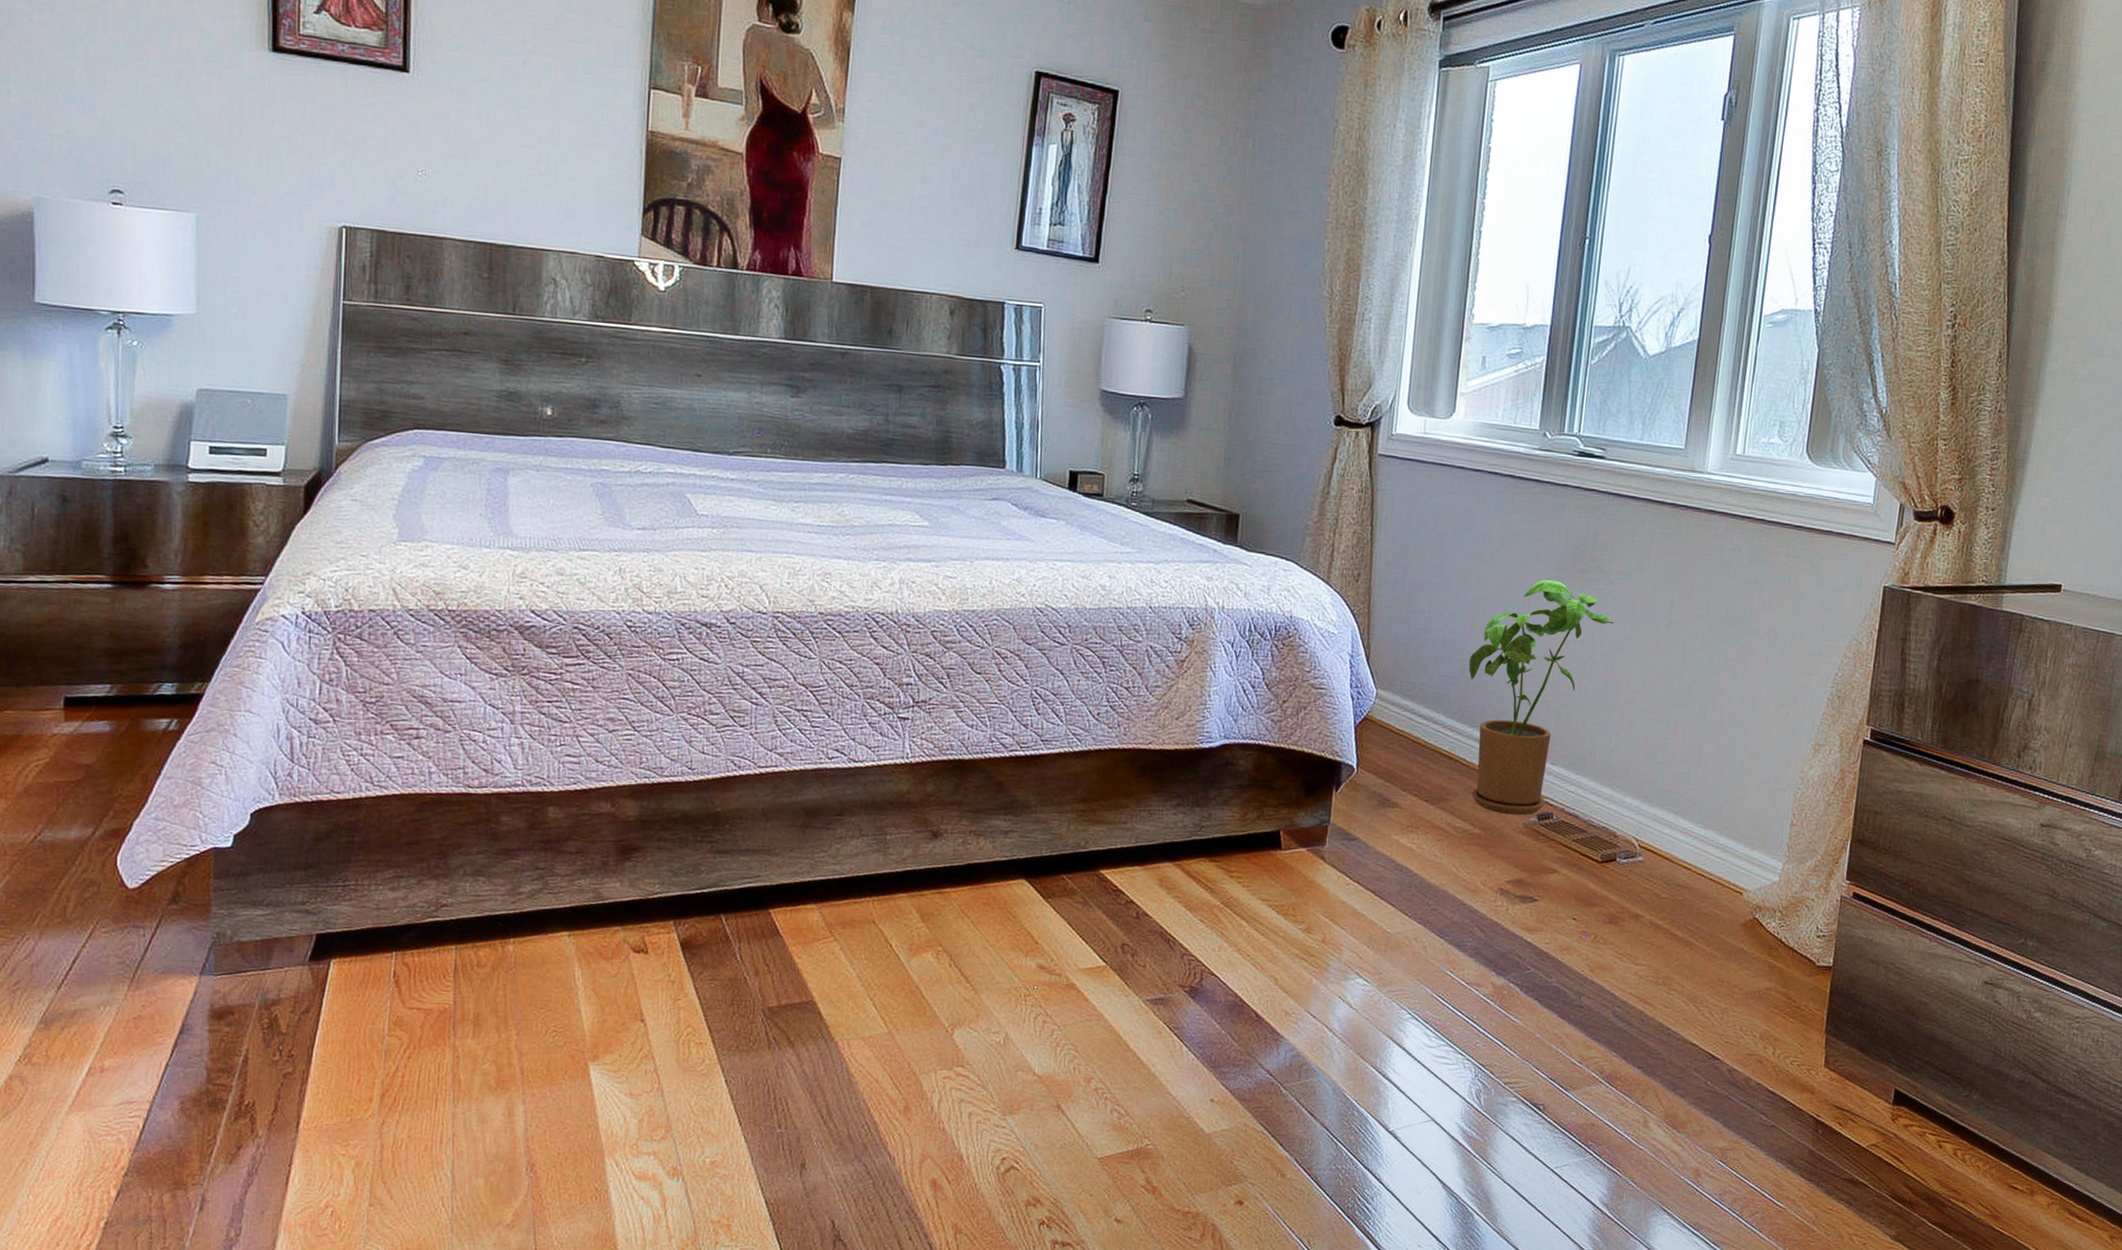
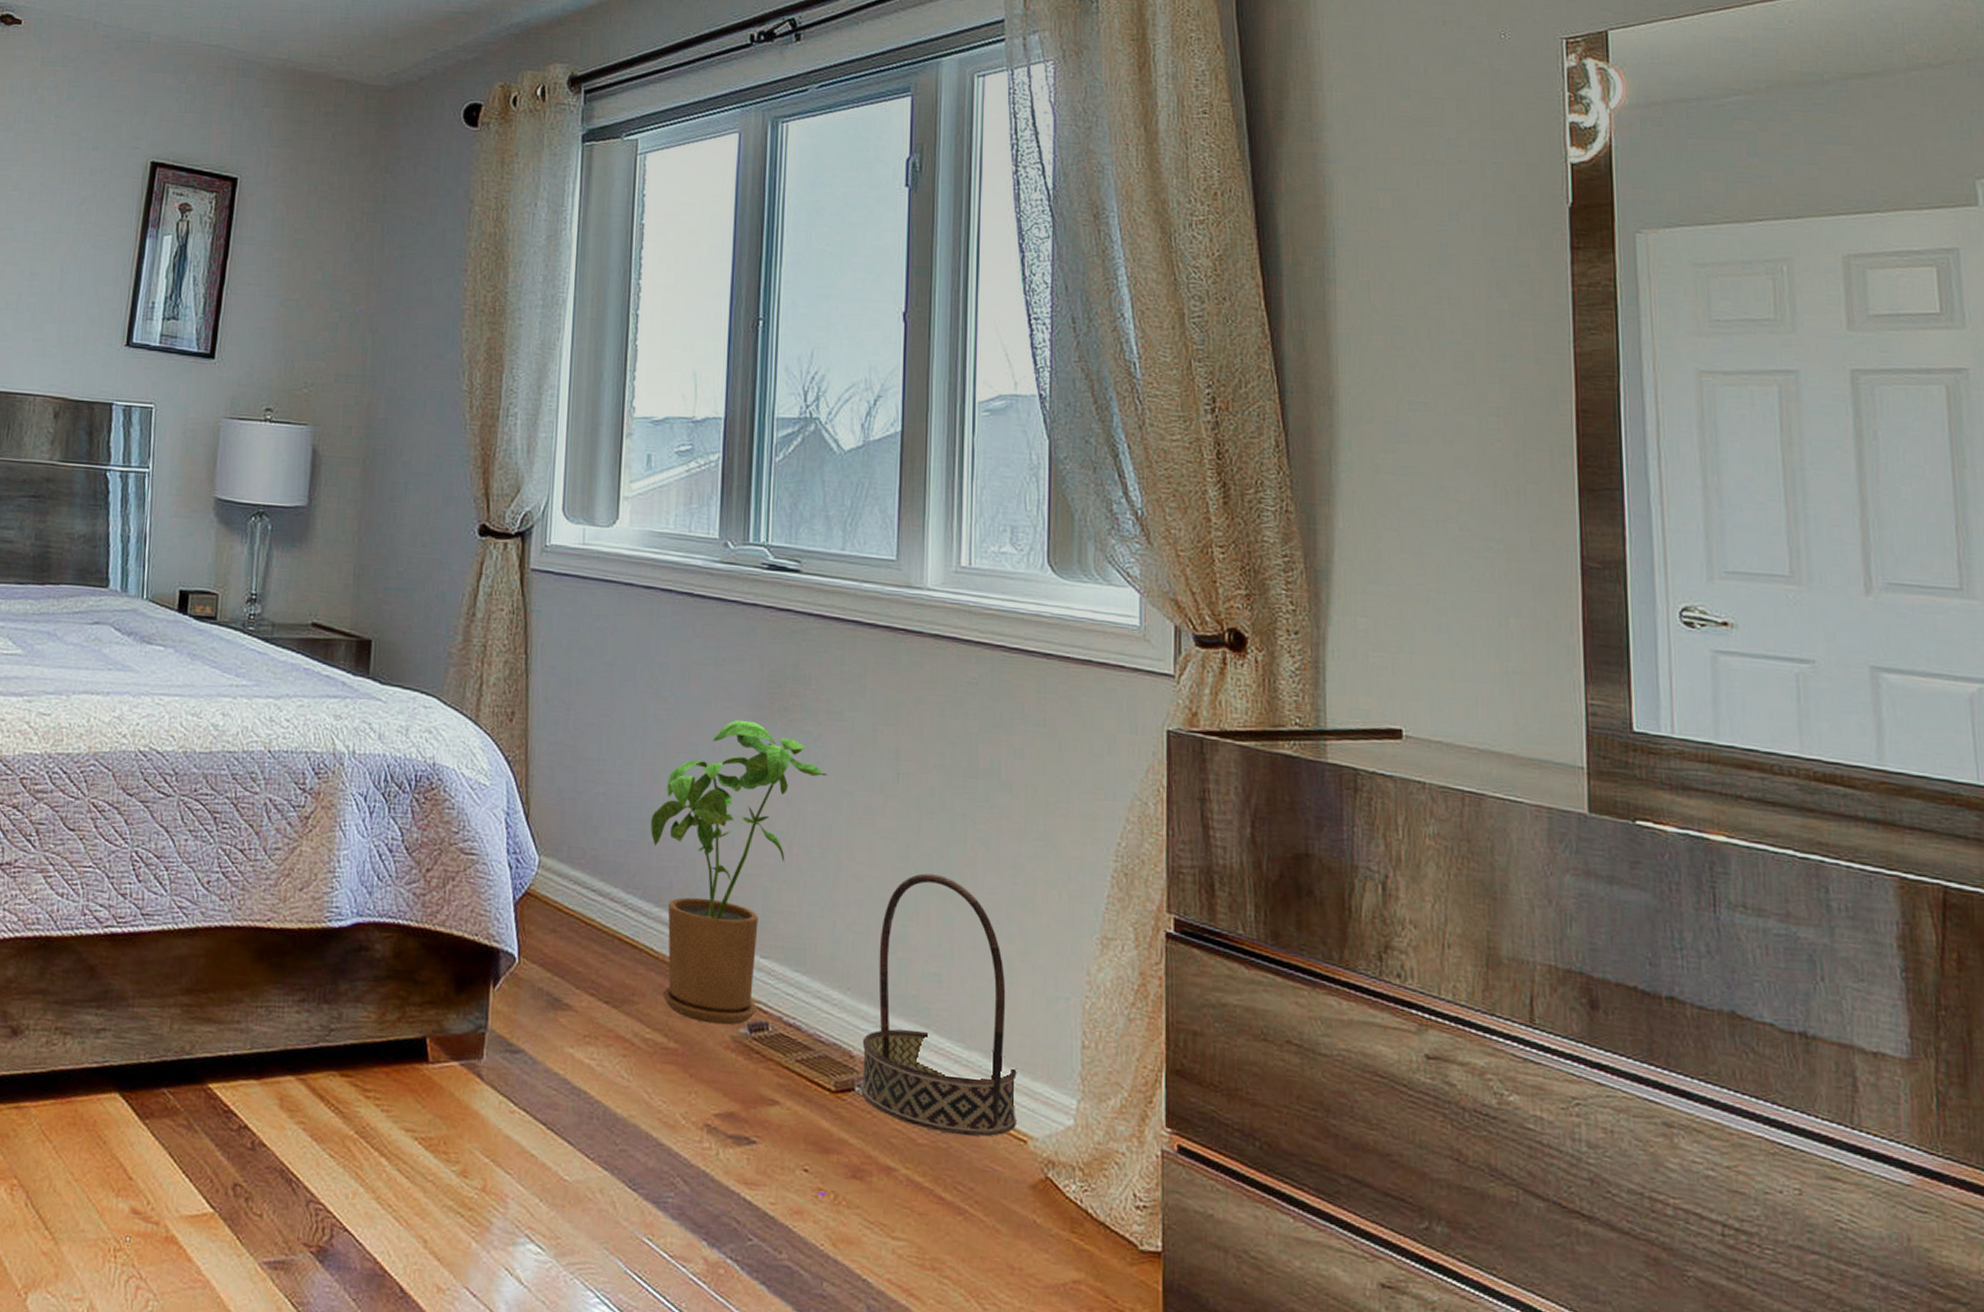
basket: none [1621,698,1741,891] -> present [861,873,1017,1137]

